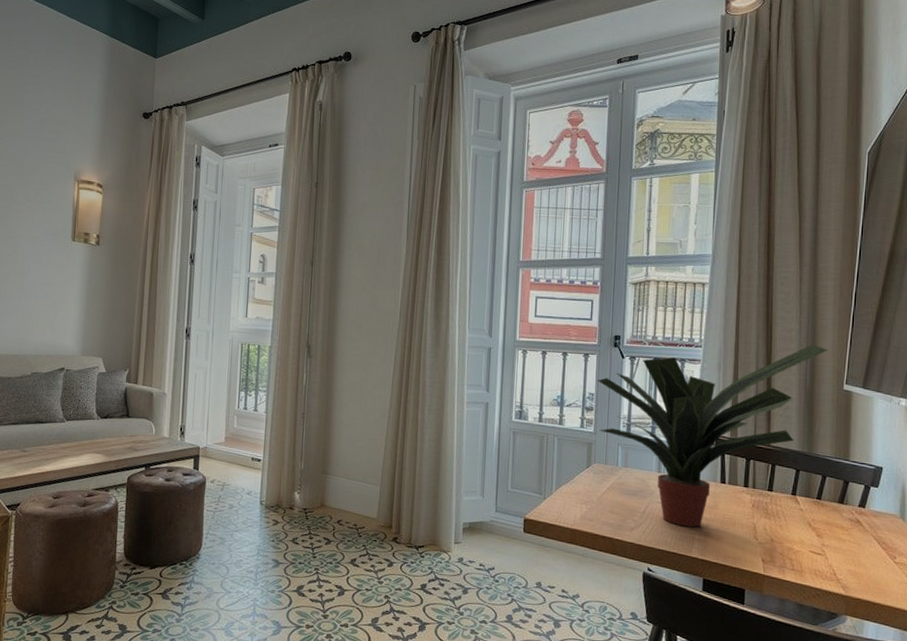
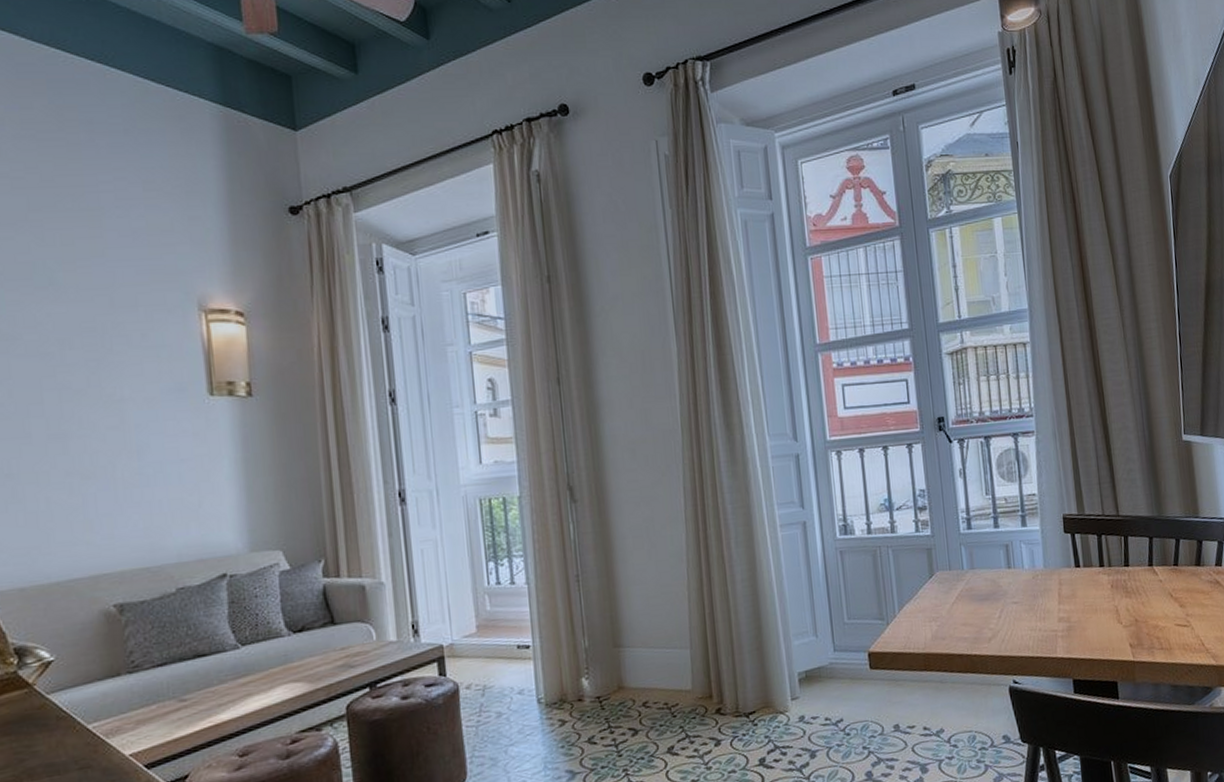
potted plant: present [598,345,828,527] -> none [926,396,1162,625]

